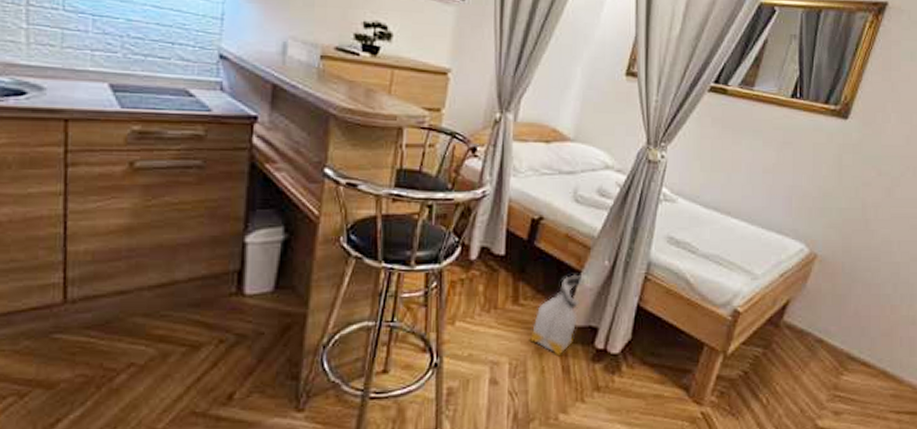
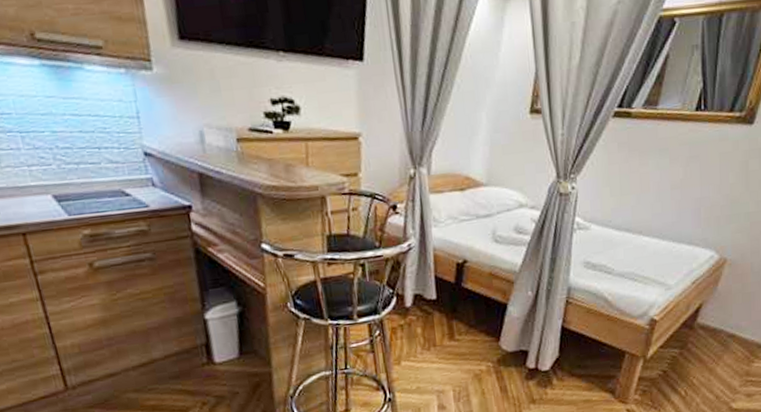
bag: present [529,274,581,355] -> none [467,307,509,379]

